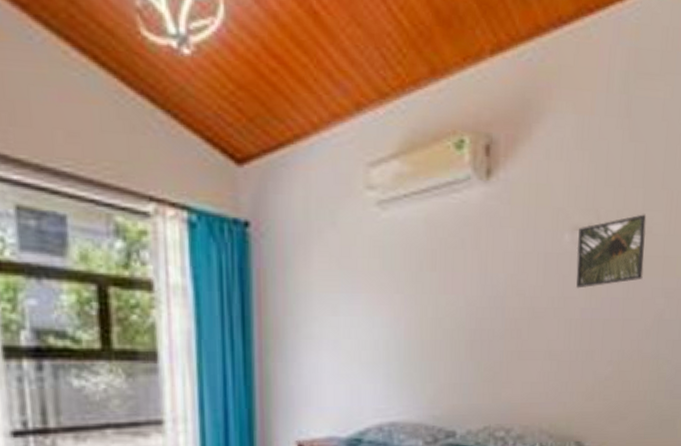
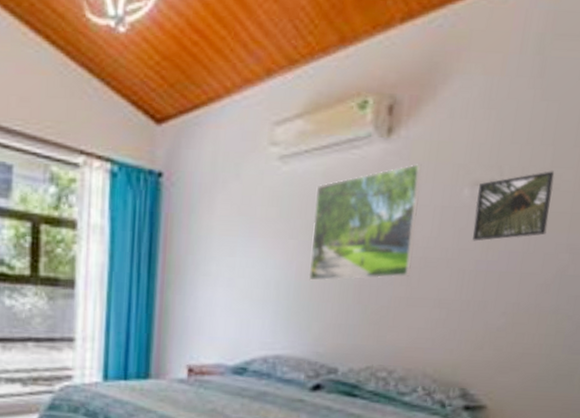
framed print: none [418,207,523,338] -> present [308,163,422,281]

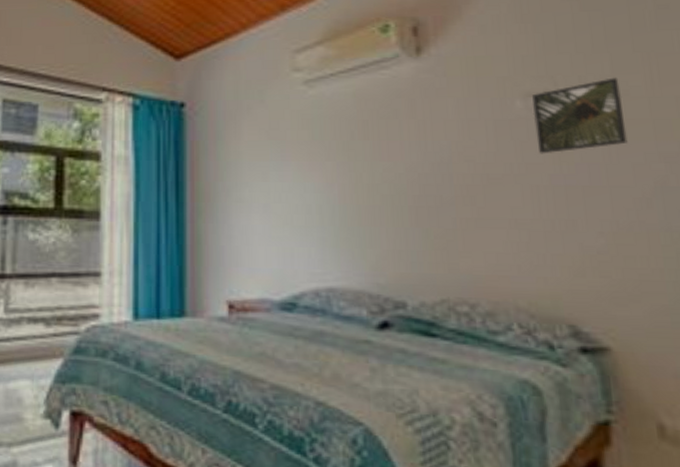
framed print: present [308,163,422,281] -> none [348,78,474,203]

